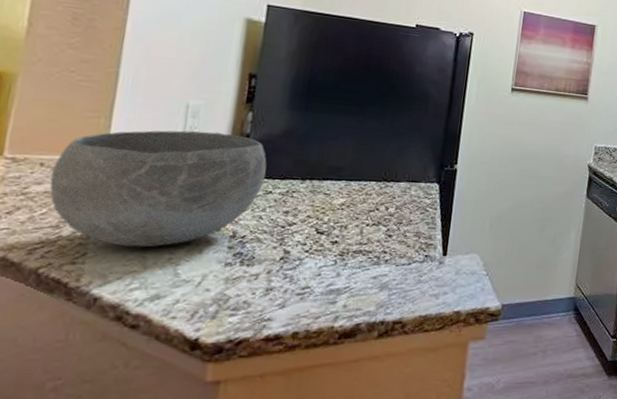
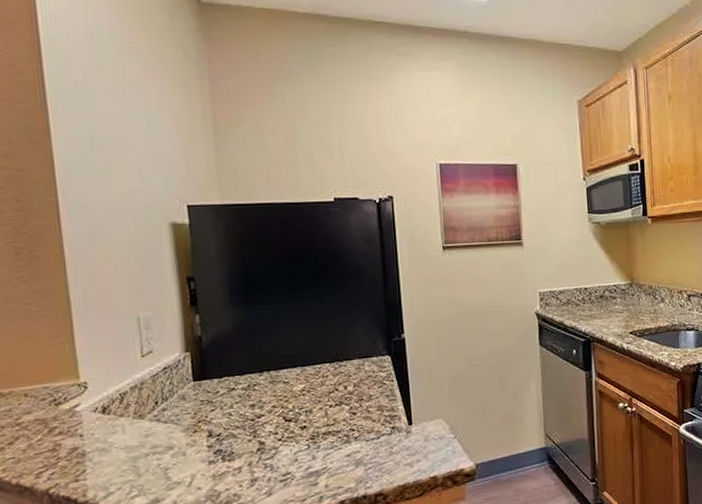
bowl: present [49,130,267,248] -> none [35,339,225,460]

